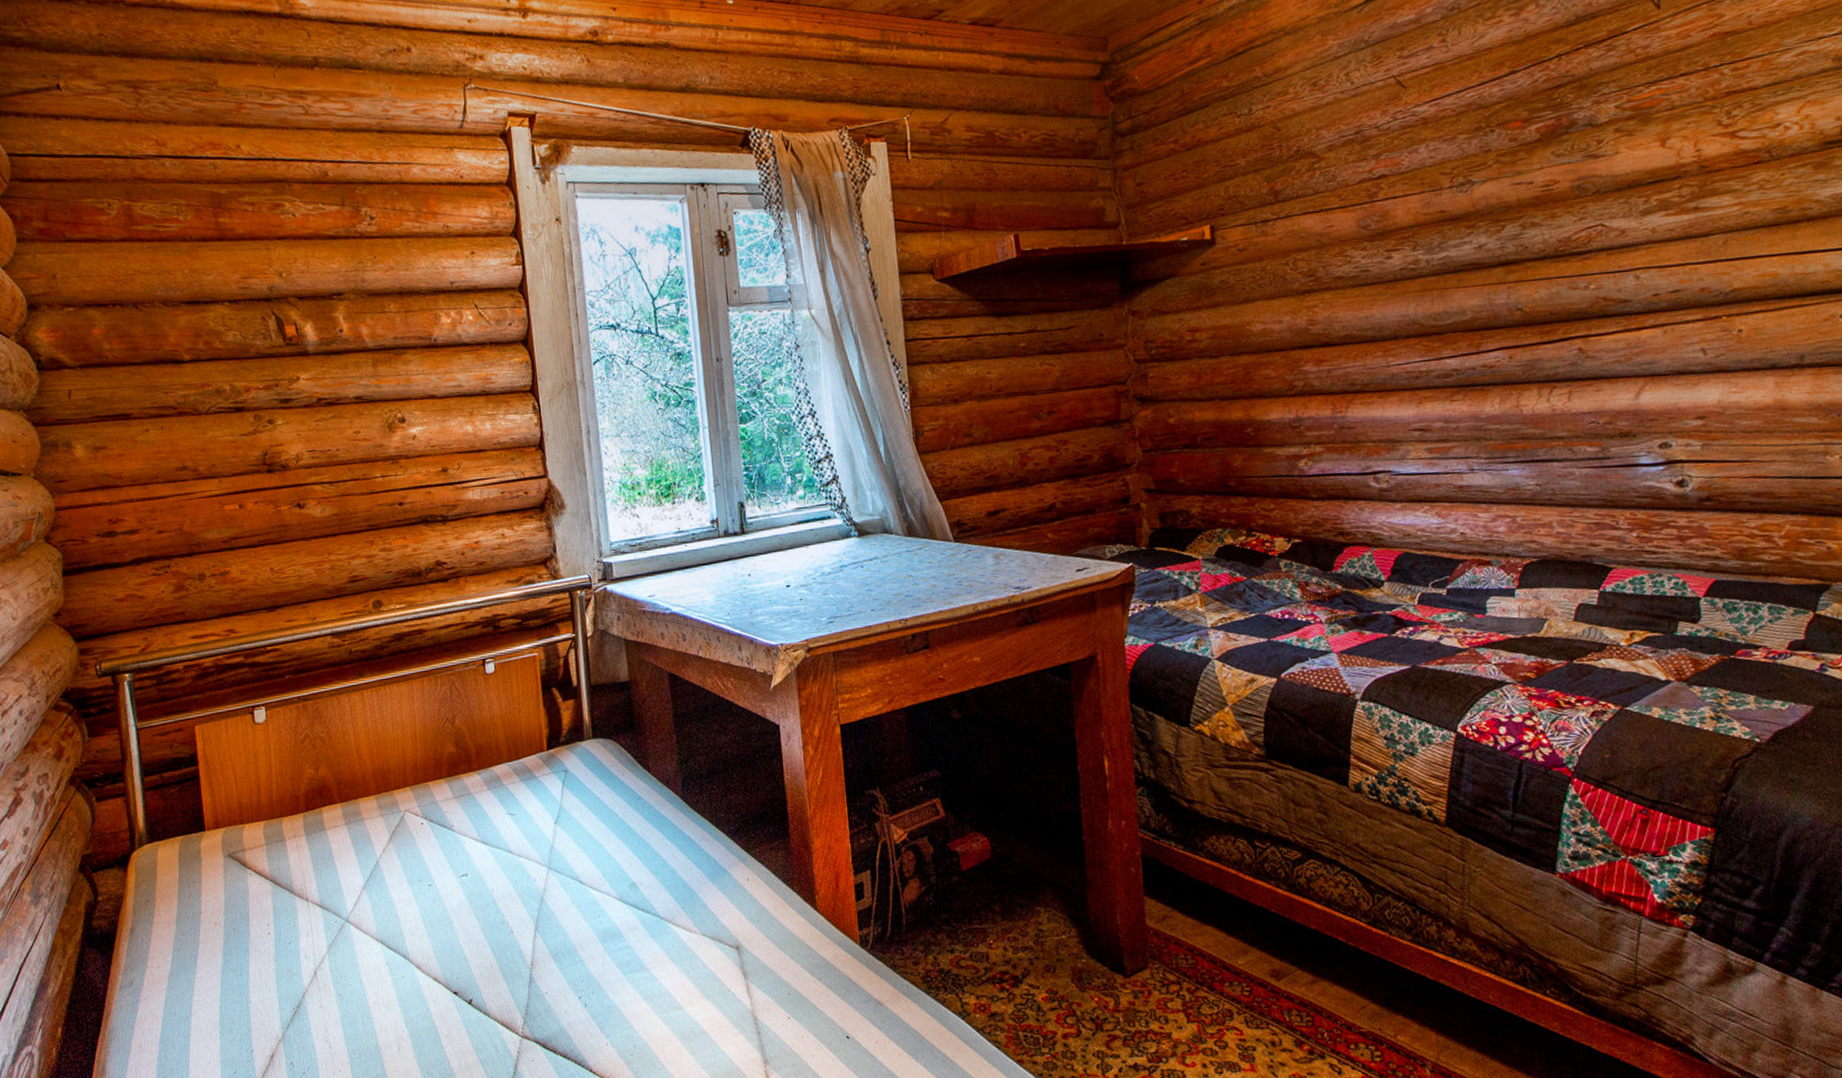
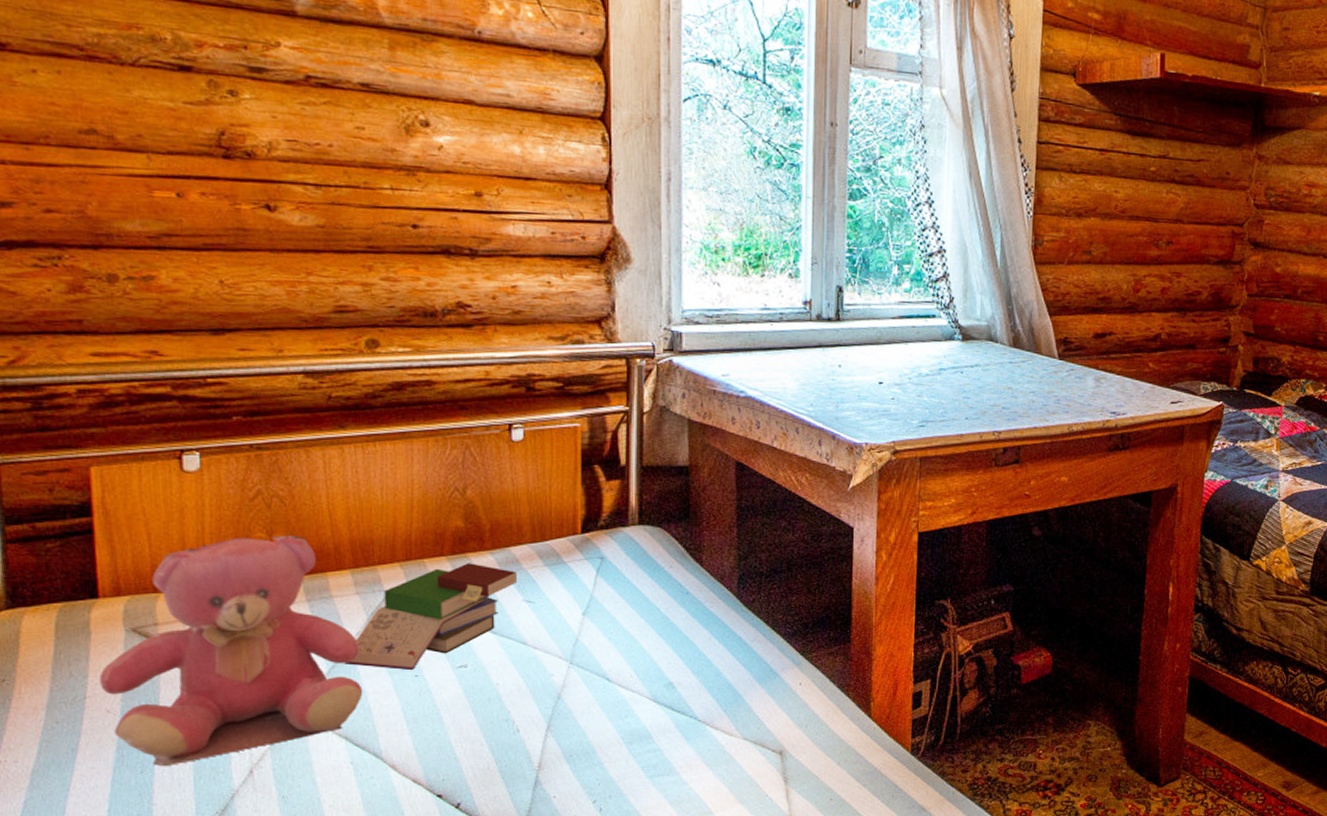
teddy bear: none [208,769,392,970] -> present [99,535,363,767]
book: none [376,783,500,881] -> present [344,563,517,671]

